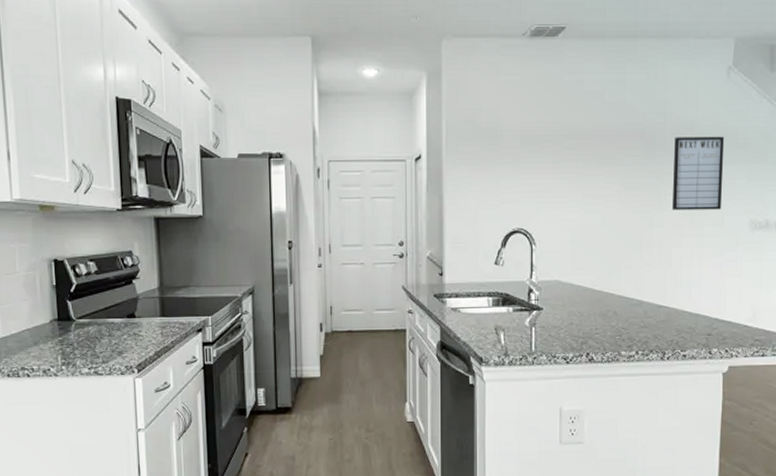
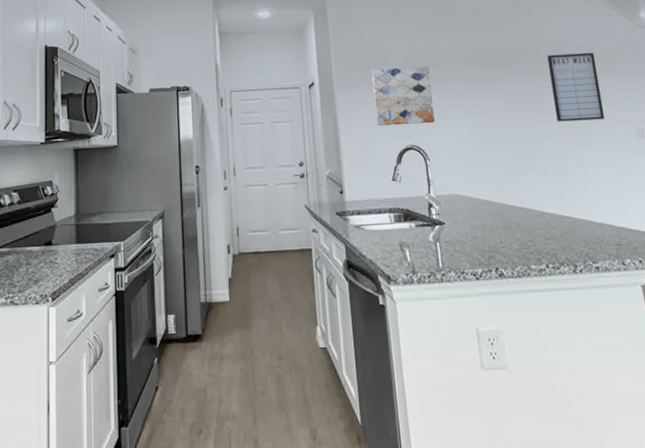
wall art: none [484,143,548,207] -> present [372,66,435,127]

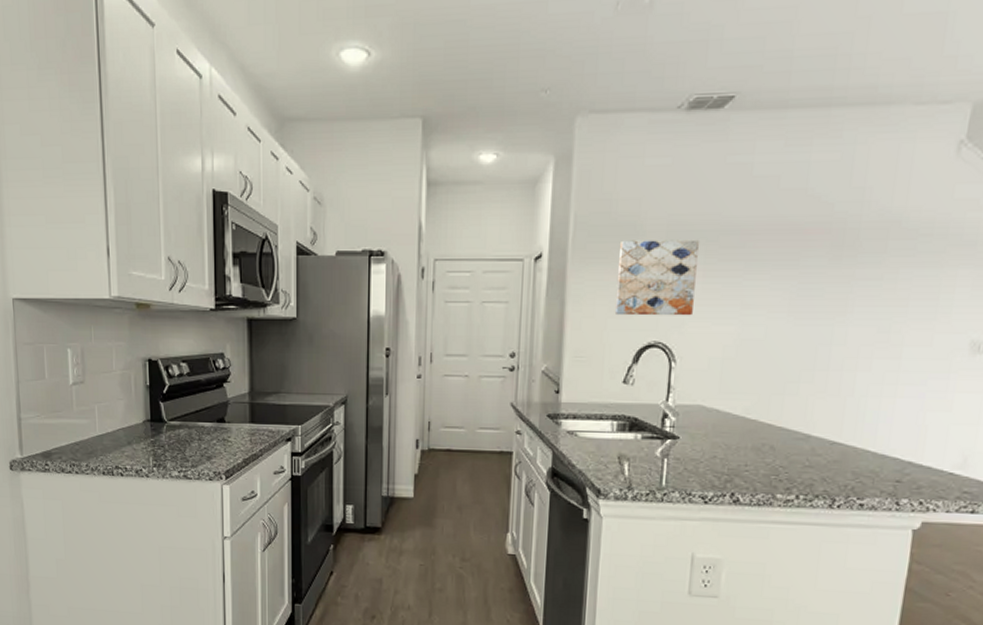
writing board: present [547,52,606,122] -> none [861,231,945,326]

